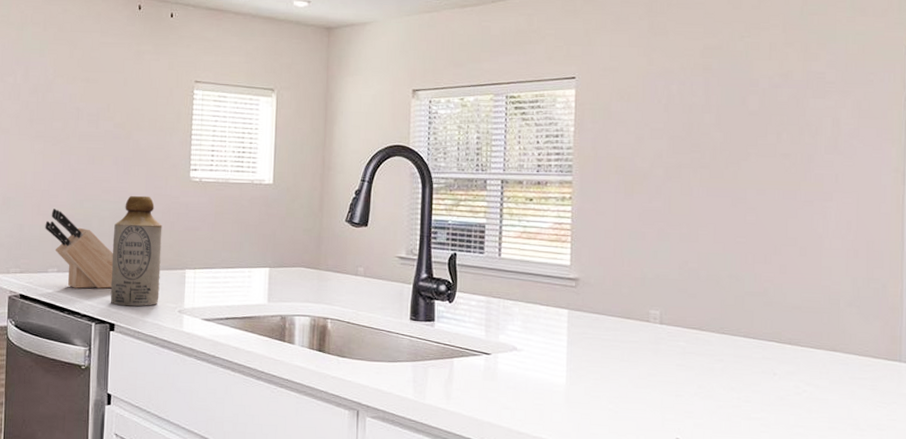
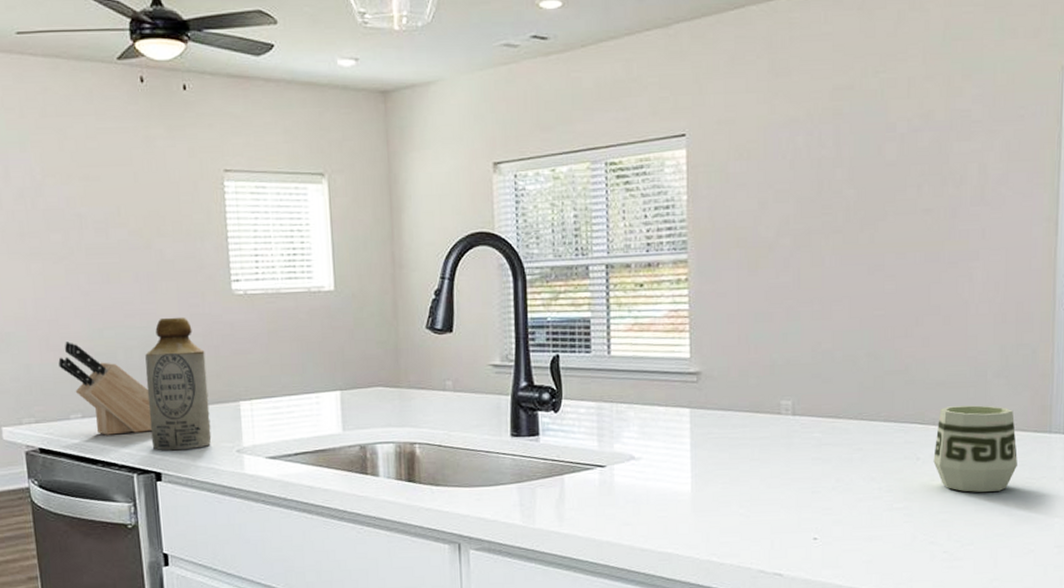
cup: none [789,329,869,412] -> present [933,405,1018,492]

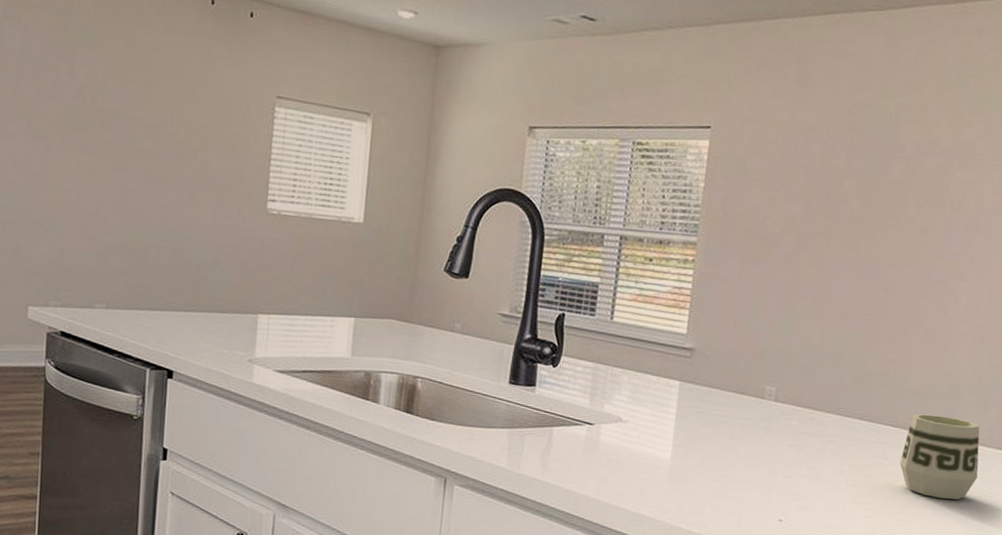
knife block: present [58,342,152,435] -> none [92,234,173,331]
bottle: present [145,317,212,451] -> none [168,225,233,353]

